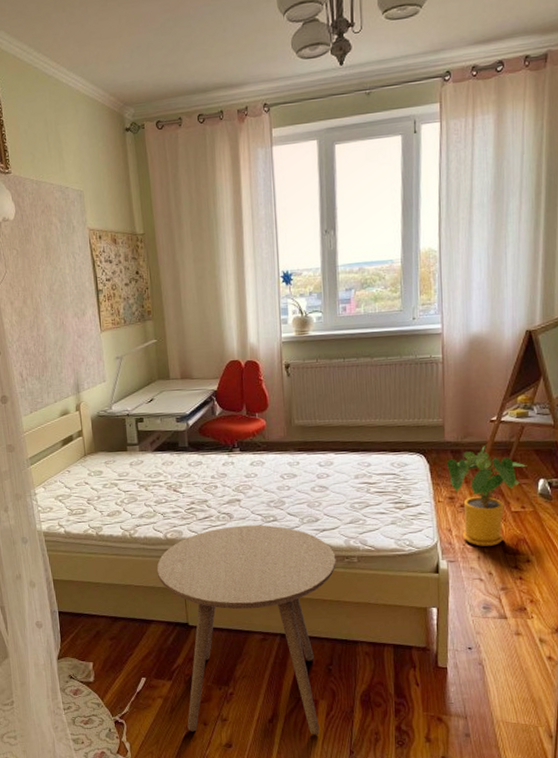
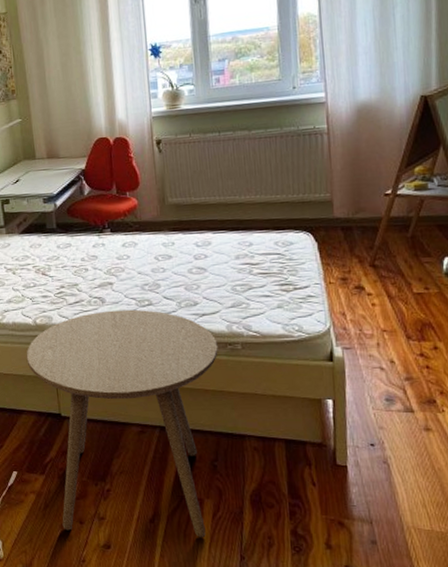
house plant: present [446,444,527,546] -> none [336,220,429,332]

